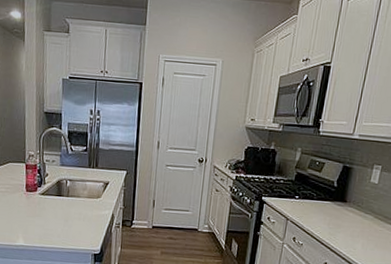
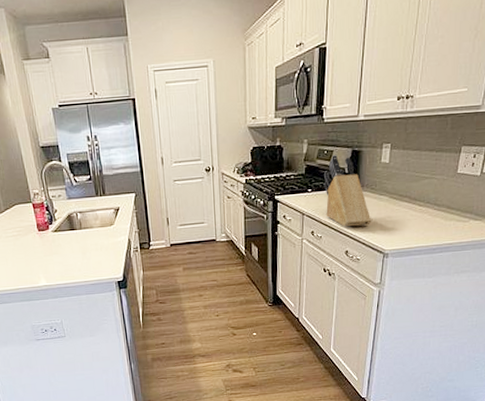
knife block: none [310,166,354,241] -> present [323,154,372,227]

